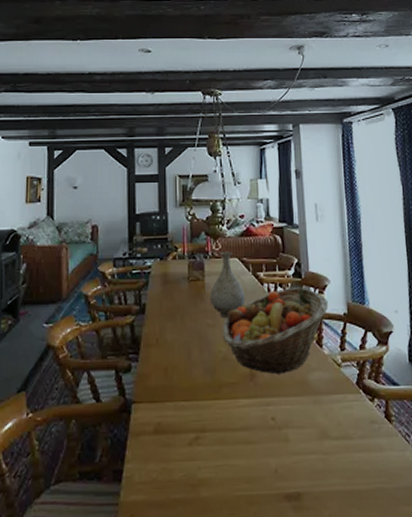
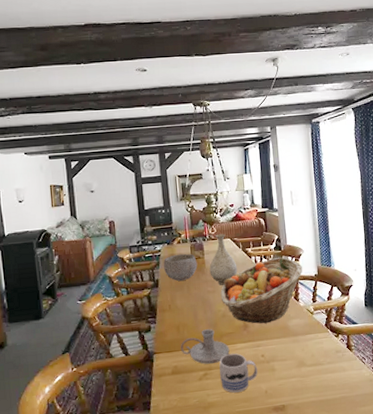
bowl: none [154,273,195,309] -> present [163,253,198,282]
candle holder: none [166,375,230,425] -> present [180,329,230,365]
mug: none [216,411,267,468] -> present [219,353,258,393]

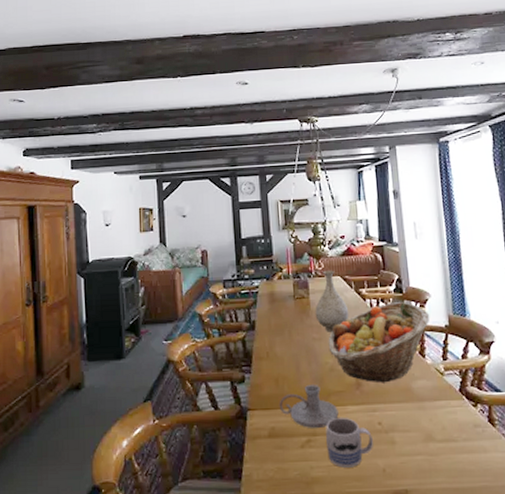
bowl: present [163,253,198,282] -> none [262,291,301,325]

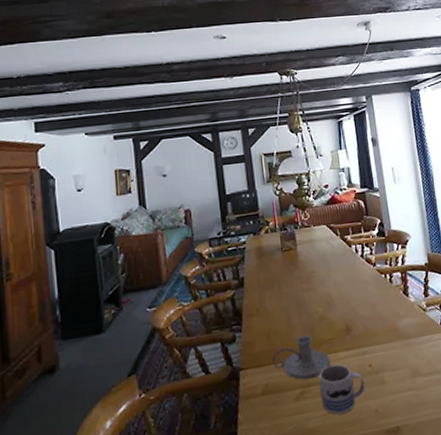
vase: present [315,270,349,332] -> none [303,219,336,282]
fruit basket: present [328,302,430,383] -> none [317,244,411,326]

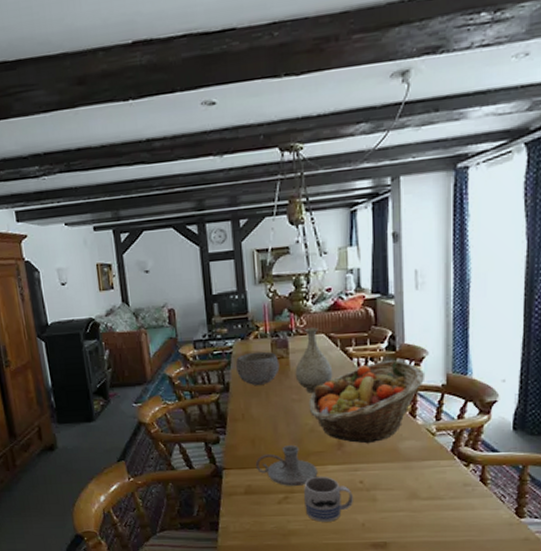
bowl: none [249,244,289,279] -> present [236,351,280,386]
vase: none [303,219,336,282] -> present [295,327,333,393]
fruit basket: none [317,244,411,326] -> present [308,360,426,444]

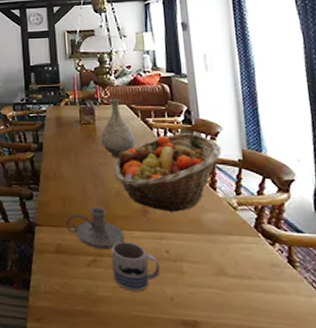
bowl: present [236,351,280,386] -> none [49,117,87,148]

